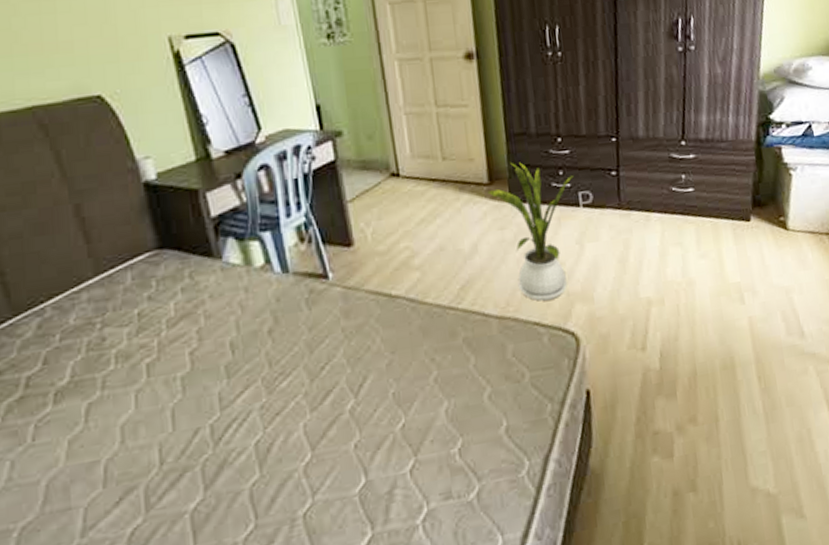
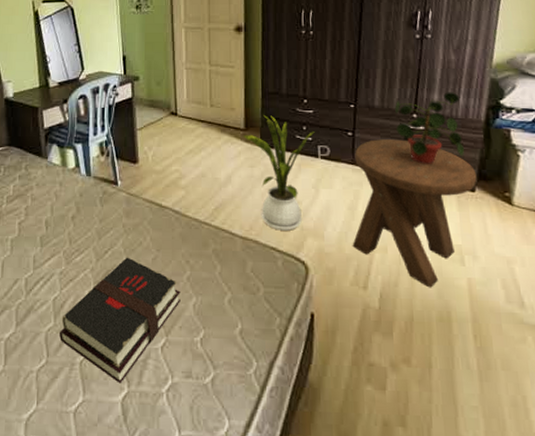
hardback book: none [270,368,429,529] -> present [59,257,180,384]
music stool: none [621,172,752,335] -> present [352,139,477,288]
potted plant: none [661,111,737,198] -> present [395,92,464,164]

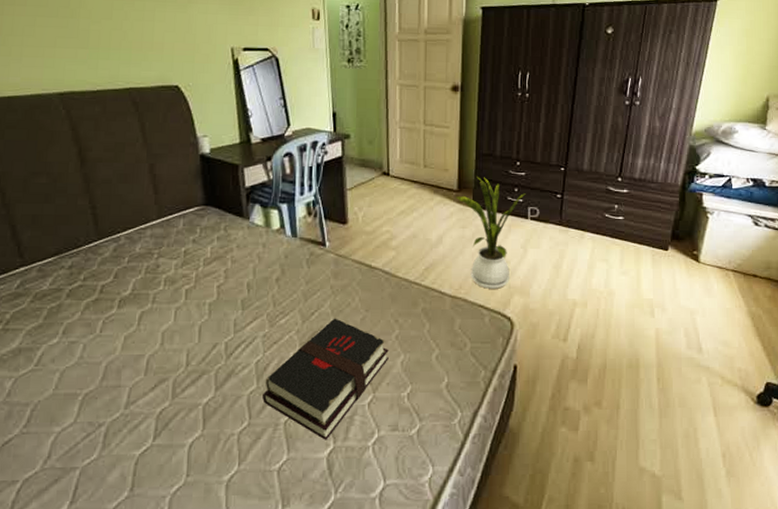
music stool: present [352,139,477,288] -> none [555,202,671,338]
potted plant: present [395,92,464,164] -> none [602,157,661,225]

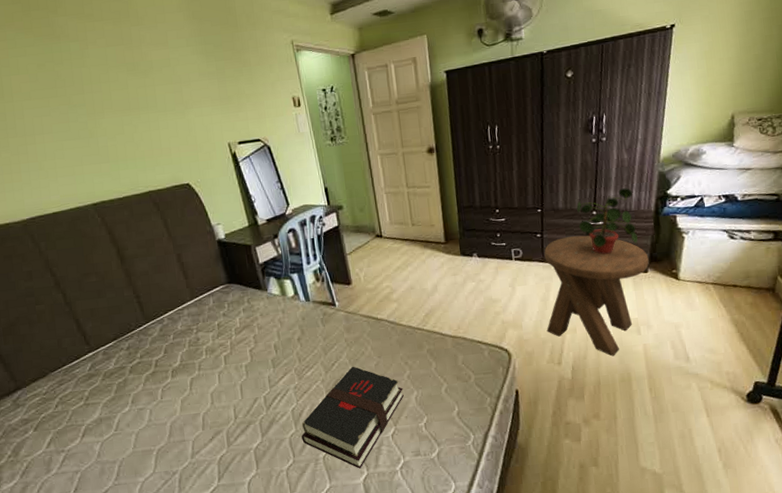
house plant: present [456,176,526,289] -> none [444,227,508,327]
music stool: none [555,202,671,338] -> present [544,235,649,356]
potted plant: none [602,157,661,225] -> present [577,188,638,254]

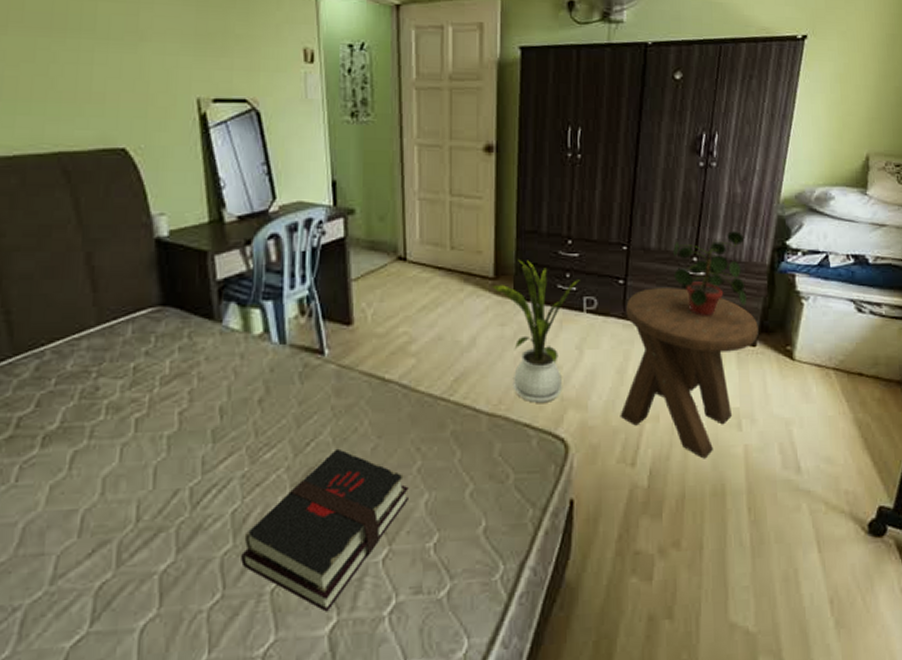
house plant: none [444,227,508,327] -> present [492,258,580,403]

